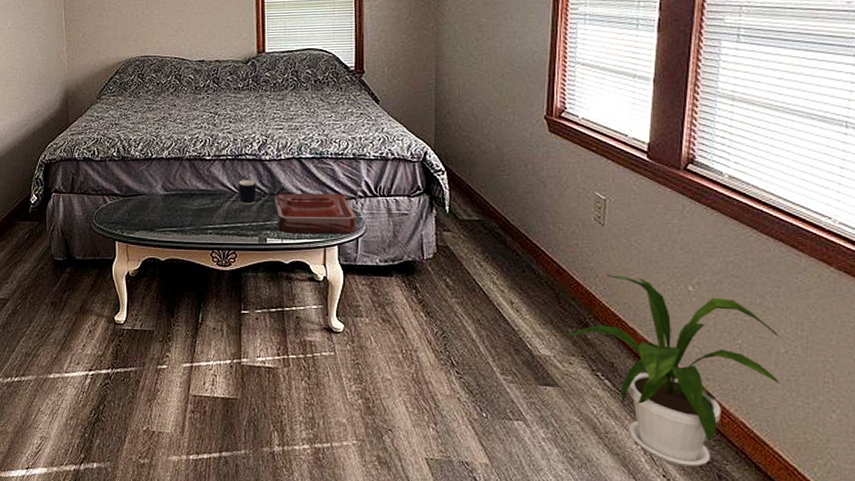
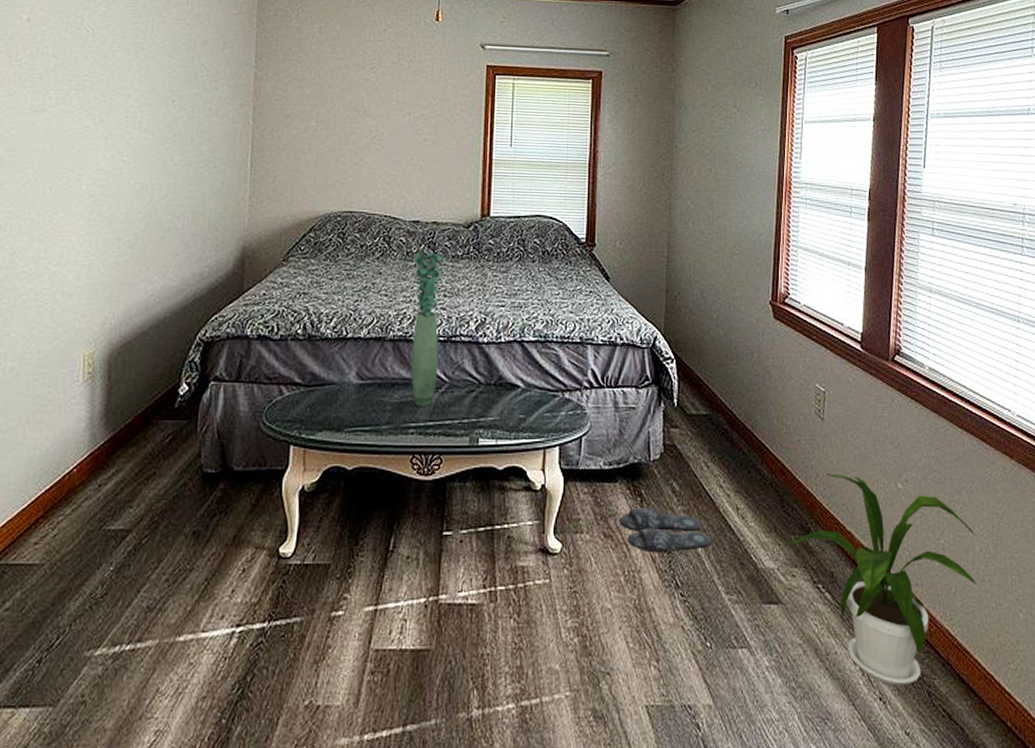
vase: none [201,80,229,213] -> present [410,244,443,408]
mug: present [237,179,262,205] -> none [448,365,477,398]
decorative tray: present [273,193,357,234] -> none [489,383,581,432]
slippers: none [396,298,486,337] -> present [620,508,712,553]

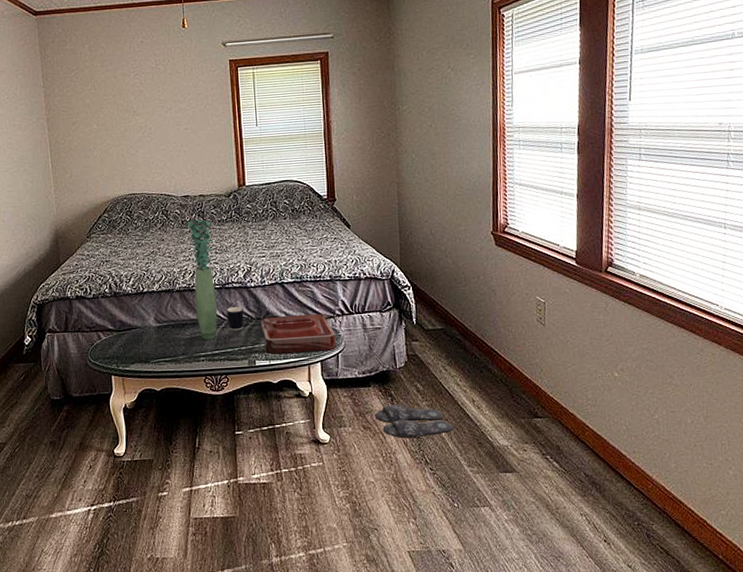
mug: none [448,365,477,398] -> present [226,306,249,331]
decorative tray: none [489,383,581,432] -> present [260,313,336,354]
house plant: present [785,474,976,687] -> none [516,368,689,532]

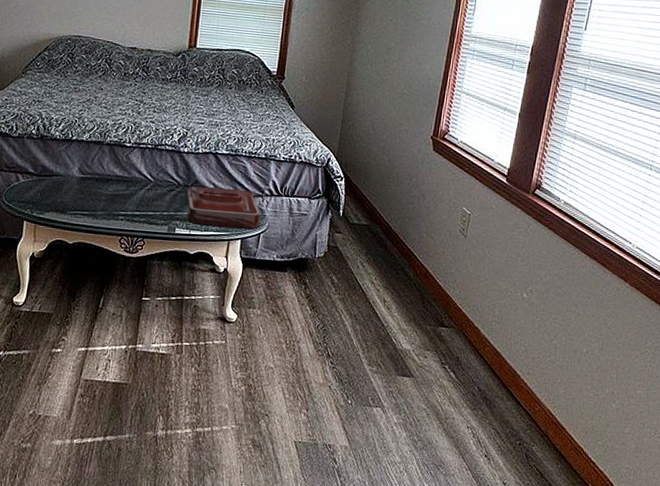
vase: present [187,214,218,341] -> none [123,67,154,201]
mug: present [226,306,249,331] -> none [153,169,177,195]
slippers: present [375,404,454,439] -> none [286,293,361,330]

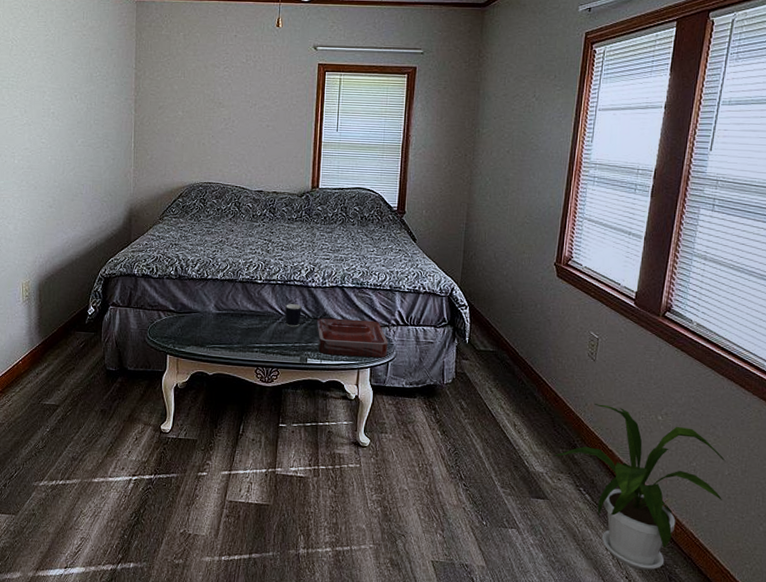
mug: none [153,169,177,195] -> present [284,303,306,327]
house plant: none [421,280,585,449] -> present [554,404,726,571]

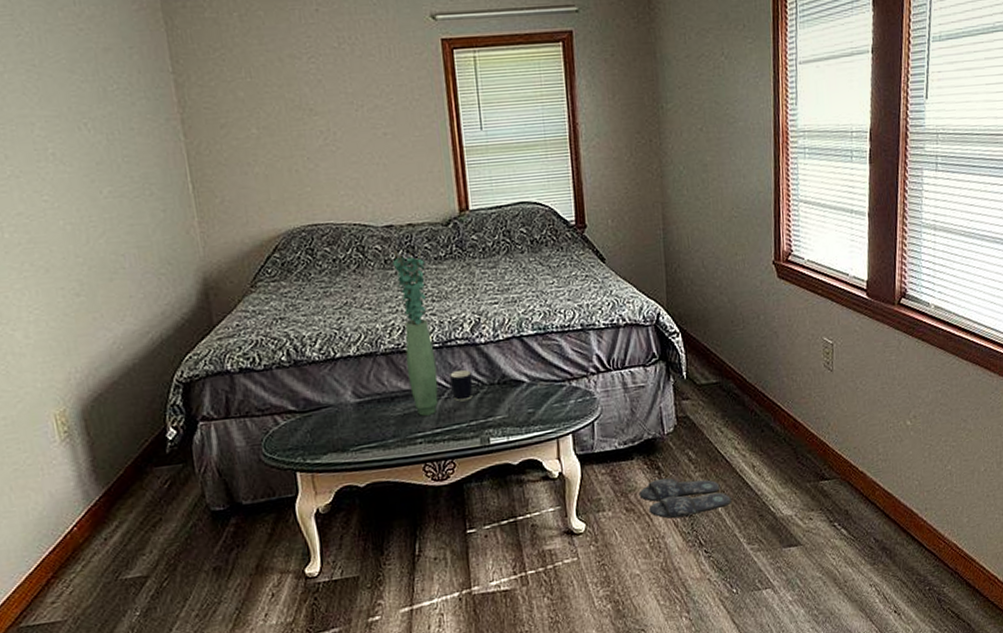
vase: none [255,209,281,334] -> present [392,250,438,417]
decorative tray: present [316,317,389,358] -> none [493,372,591,429]
slippers: none [417,418,492,453] -> present [640,477,731,519]
house plant: present [554,404,726,571] -> none [801,420,981,600]

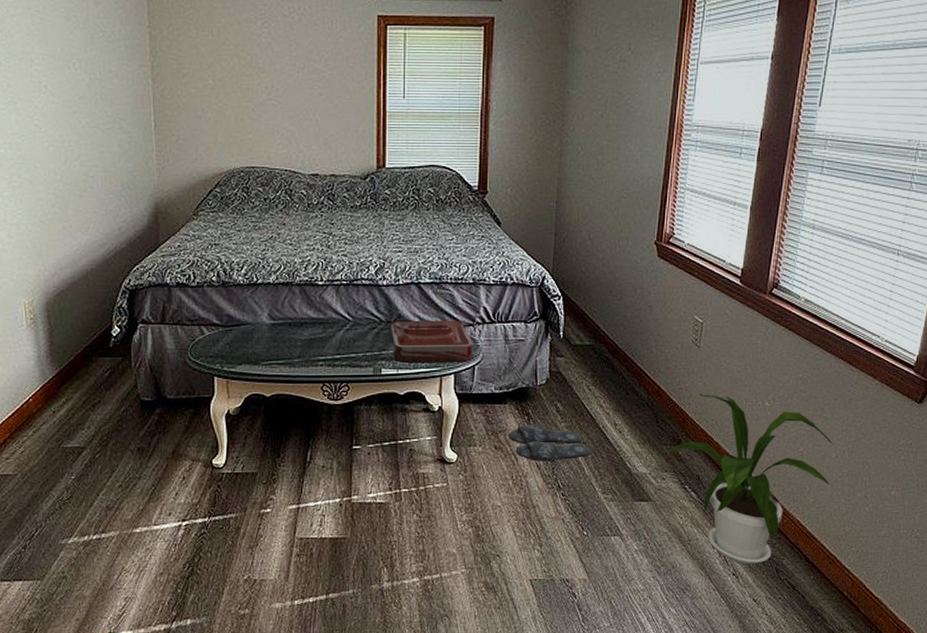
vase: present [392,250,438,417] -> none [314,196,342,343]
mug: present [448,369,480,402] -> none [352,306,378,334]
decorative tray: none [493,372,591,429] -> present [390,320,474,363]
house plant: none [801,420,981,600] -> present [657,394,833,565]

